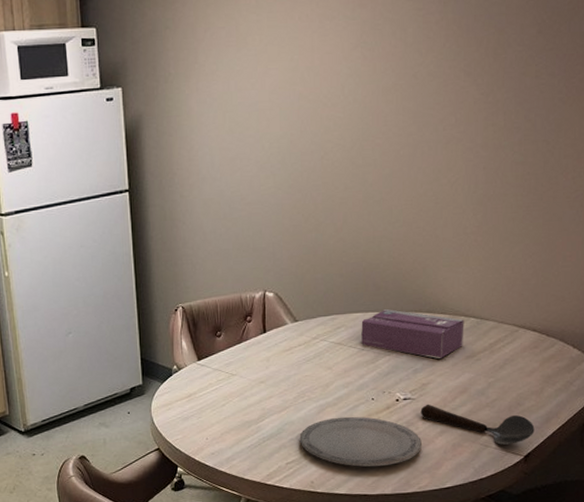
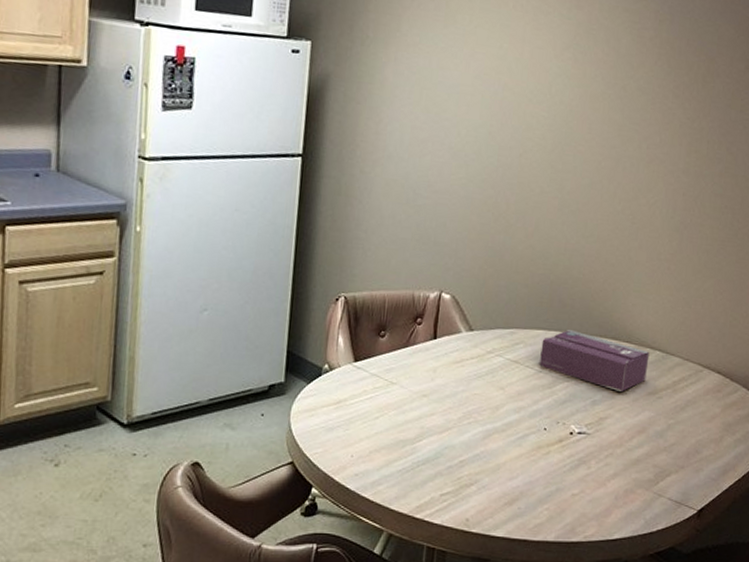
plate: present [299,416,421,467] -> none [458,446,593,509]
spoon: present [420,404,535,445] -> none [594,441,711,496]

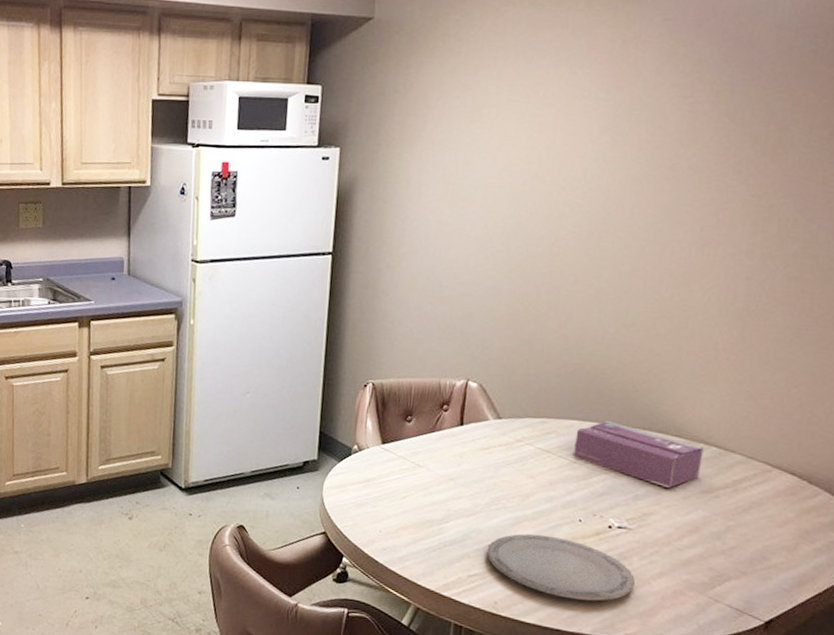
plate: none [458,446,593,509] -> present [486,534,635,601]

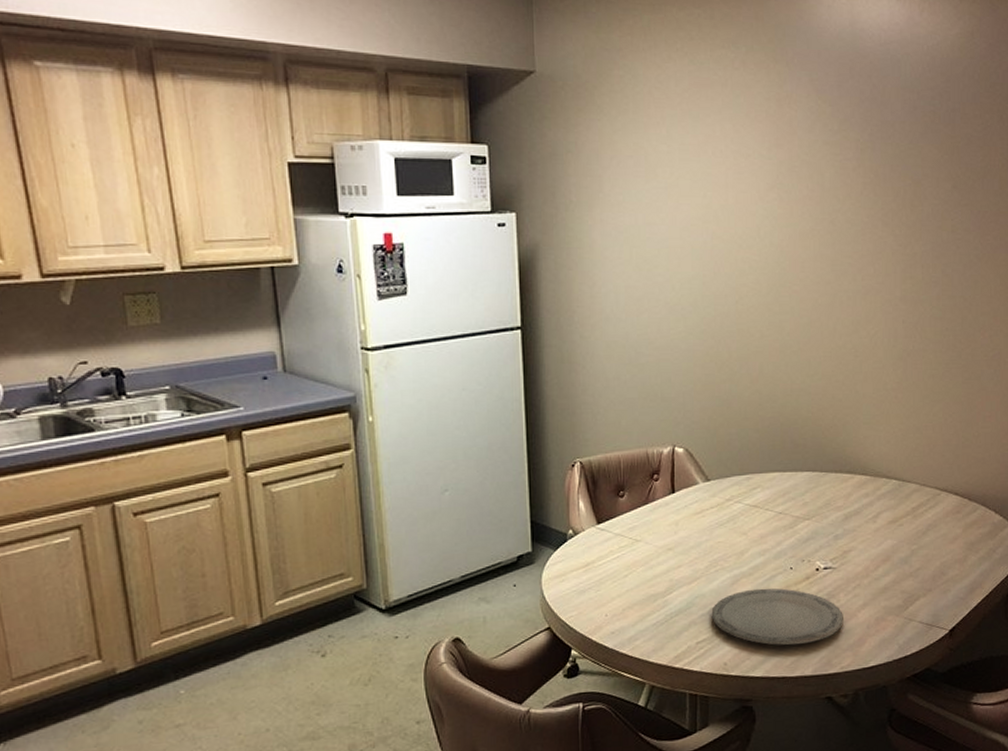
tissue box: present [573,420,704,488] -> none [778,468,886,524]

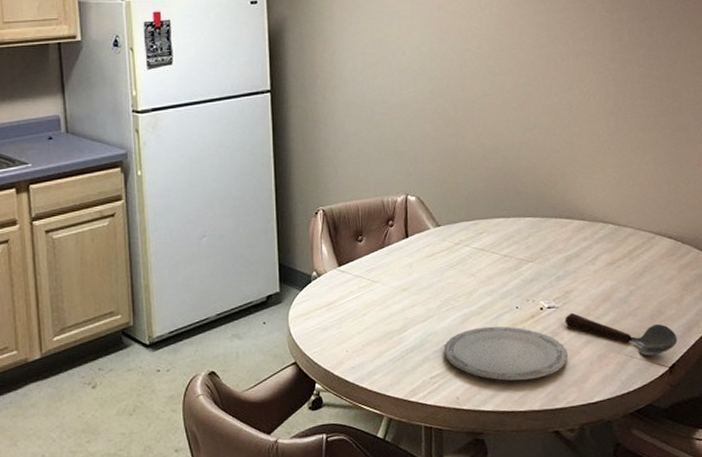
spoon: none [842,573,959,618] -> present [565,312,677,356]

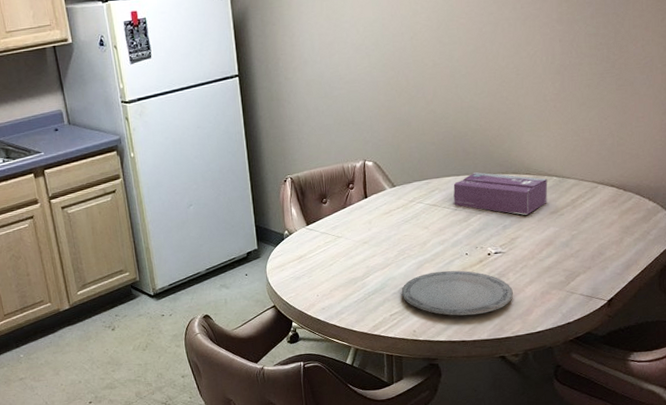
tissue box: none [503,214,604,265] -> present [453,171,548,215]
spoon: present [565,312,677,356] -> none [510,256,616,291]

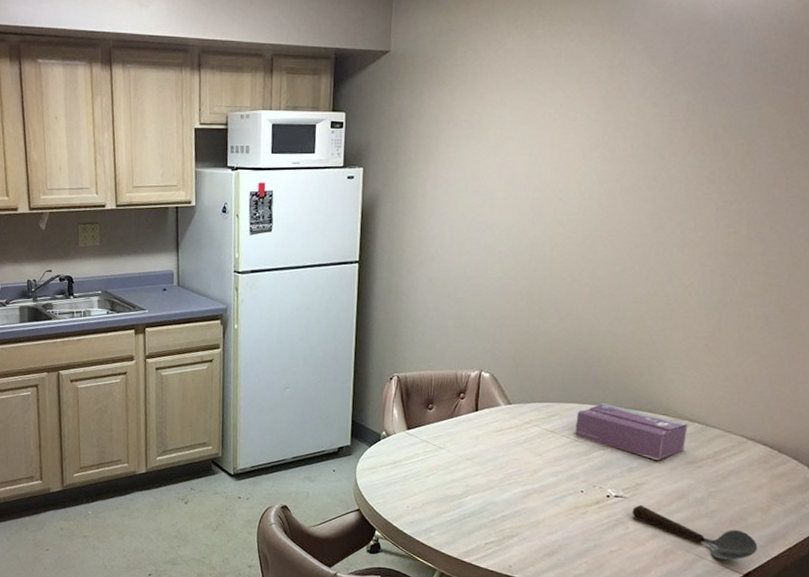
plate: present [401,270,513,316] -> none [501,504,631,562]
spoon: none [510,256,616,291] -> present [632,504,758,560]

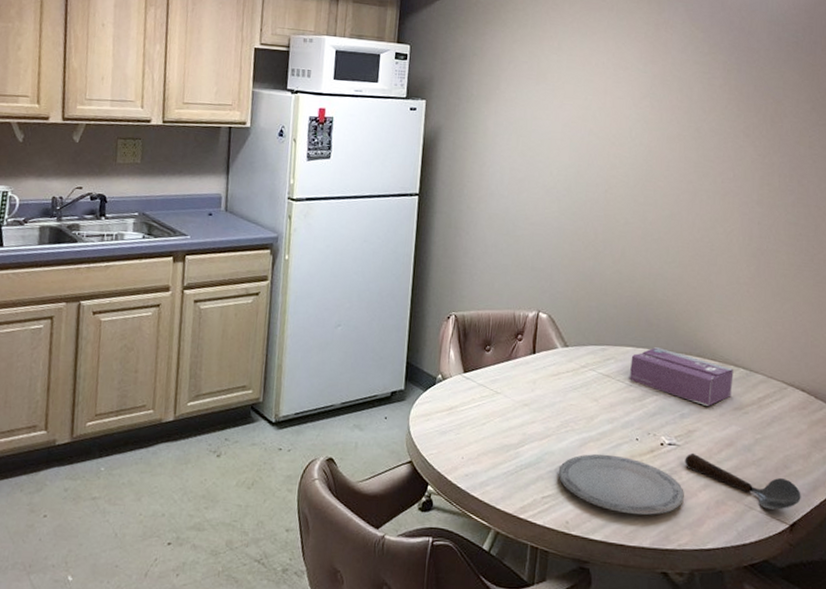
plate: none [501,504,631,562] -> present [558,454,684,516]

